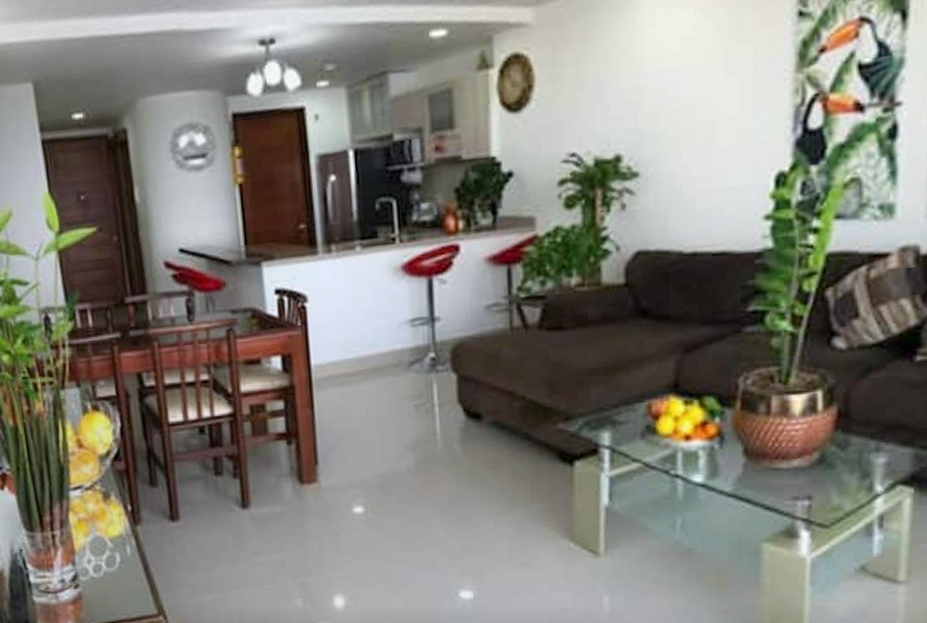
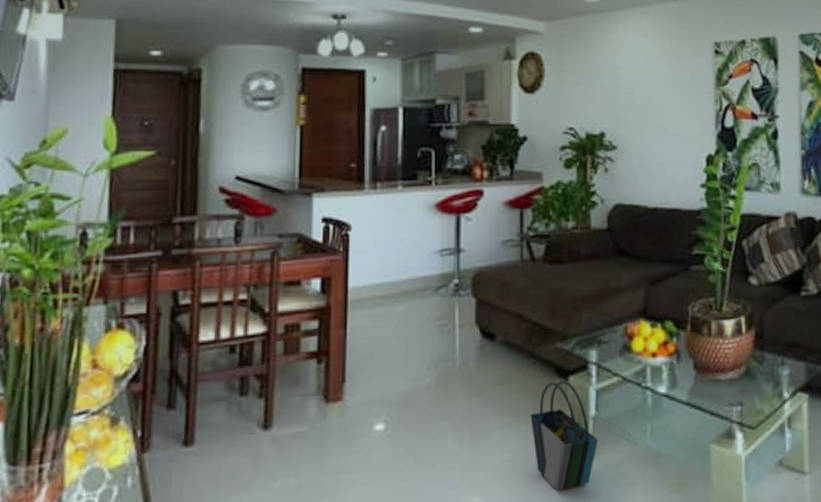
tote bag: none [527,465,613,583] -> present [530,380,599,491]

